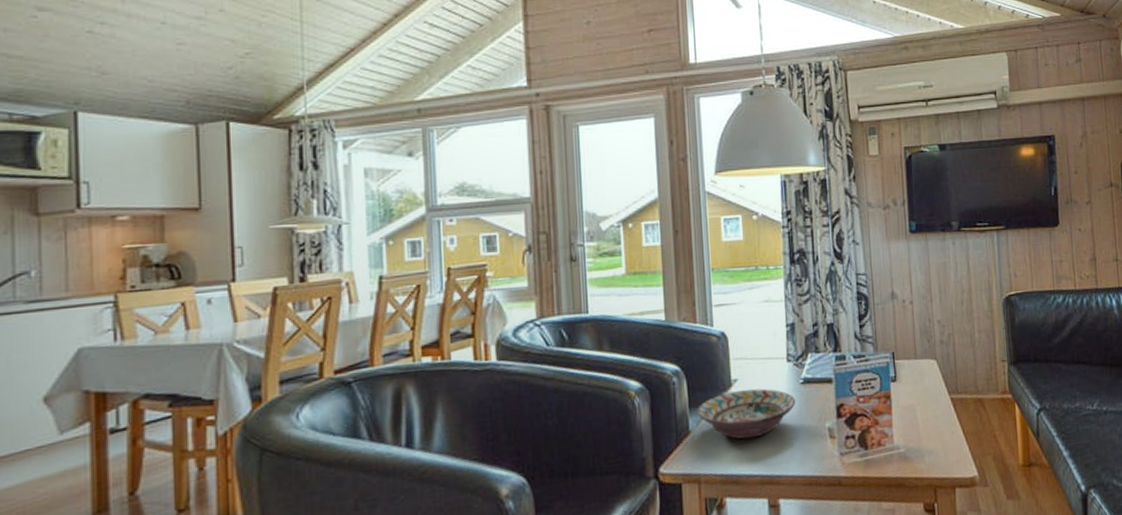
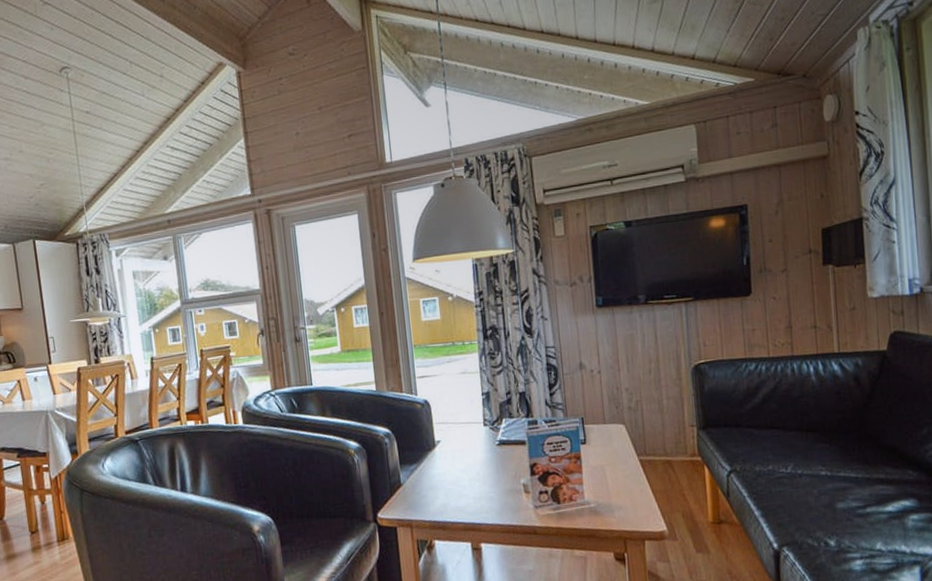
decorative bowl: present [697,388,796,440] -> none [407,449,493,492]

